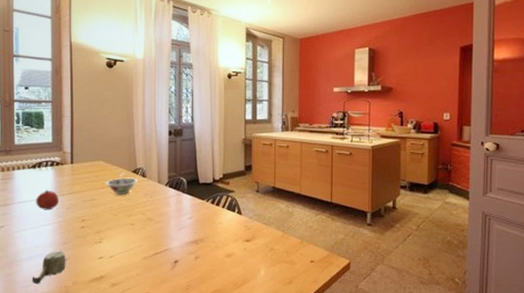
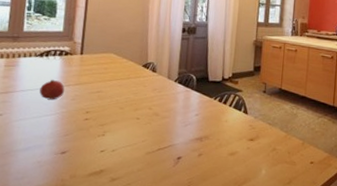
cup: present [32,251,66,284] -> none [26,142,66,177]
bowl: present [106,171,138,196] -> none [114,65,148,89]

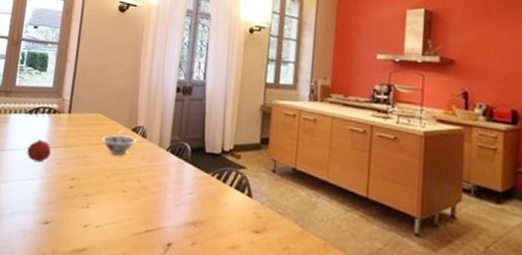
bowl: none [114,65,148,89] -> present [102,128,137,156]

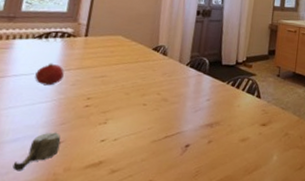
cup: none [10,210,49,247] -> present [12,132,61,171]
bowl: present [102,128,137,156] -> none [121,48,158,73]

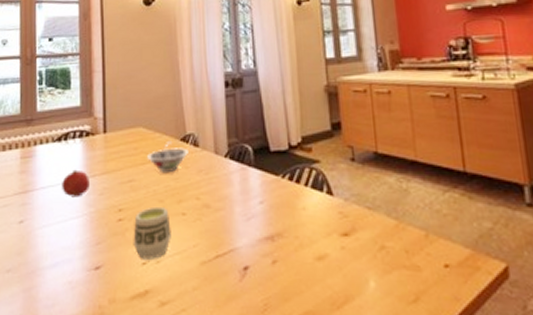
cup: present [12,132,61,171] -> none [57,254,100,303]
cup: none [95,97,132,138] -> present [133,206,172,259]
bowl: none [121,48,158,73] -> present [147,140,188,174]

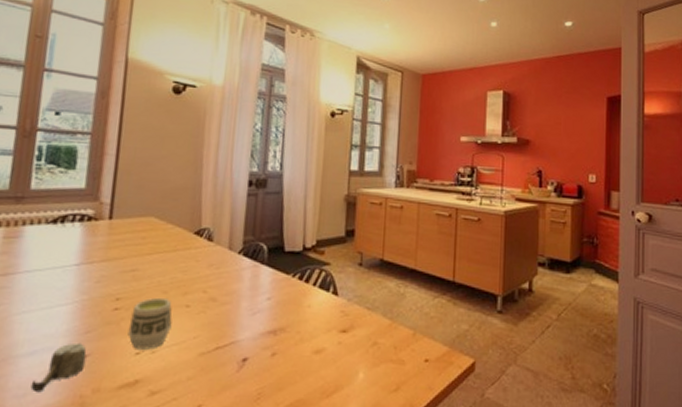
cup: none [57,254,100,303] -> present [30,342,87,393]
fruit: present [62,169,89,198] -> none [51,254,86,284]
bowl: present [147,140,188,174] -> none [155,232,201,265]

